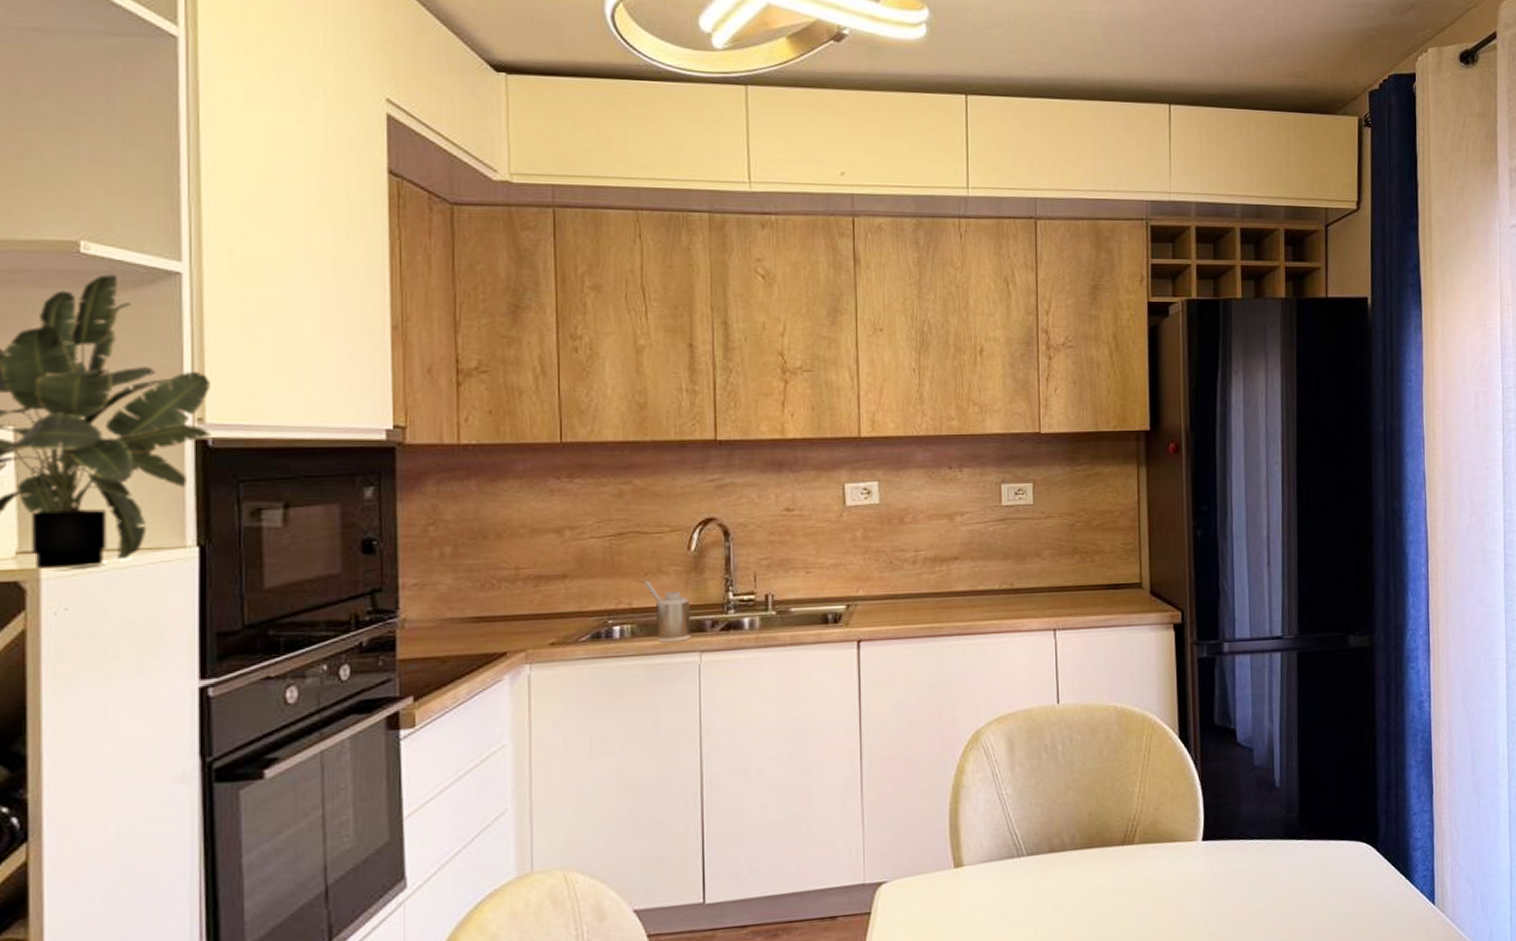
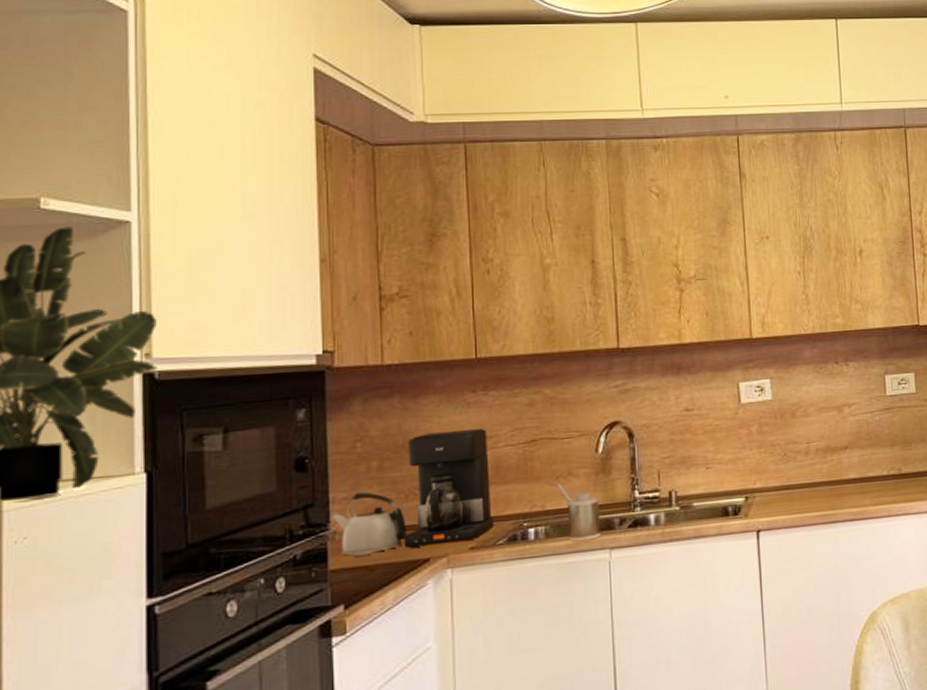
kettle: none [401,579,482,646] -> present [331,492,407,557]
coffee maker: none [479,517,577,640] -> present [404,428,494,548]

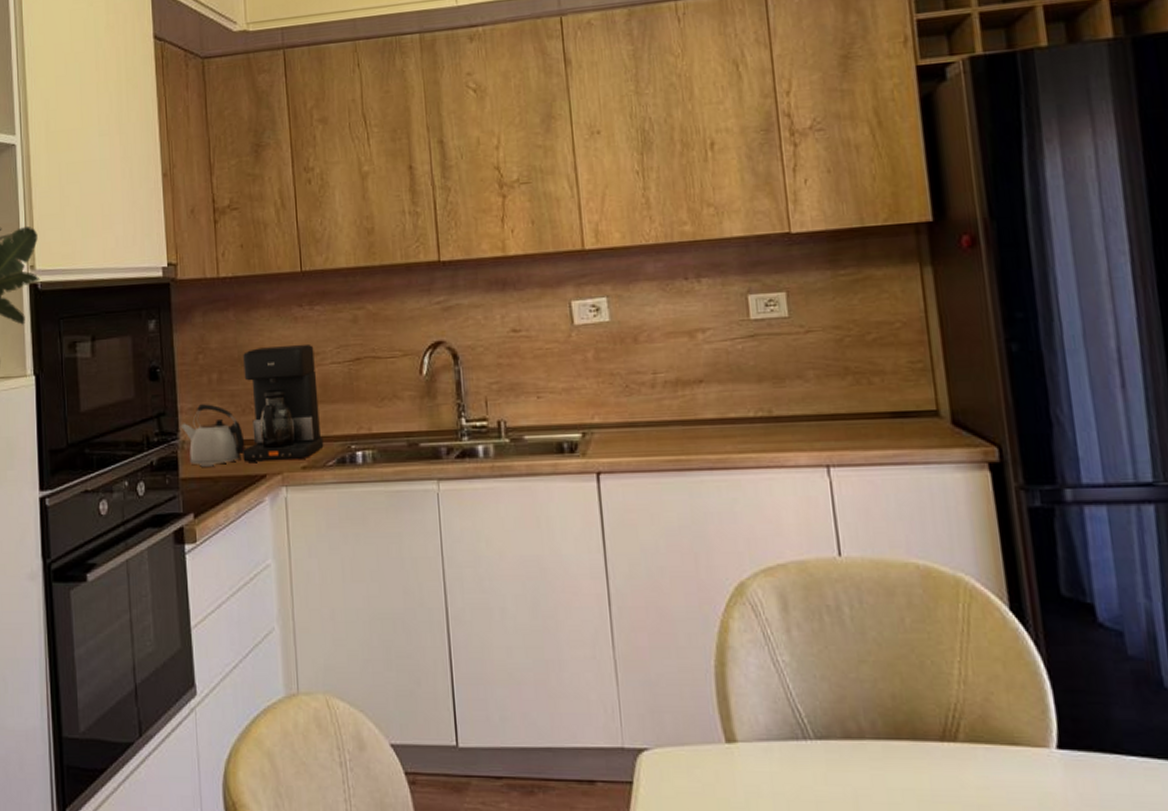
soap dispenser: present [556,483,600,543] -> none [382,405,428,471]

